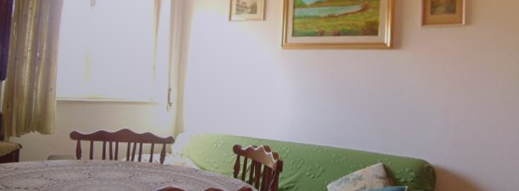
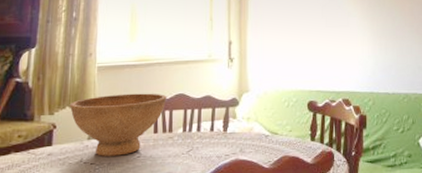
bowl: none [33,125,114,175] -> present [69,93,167,156]

